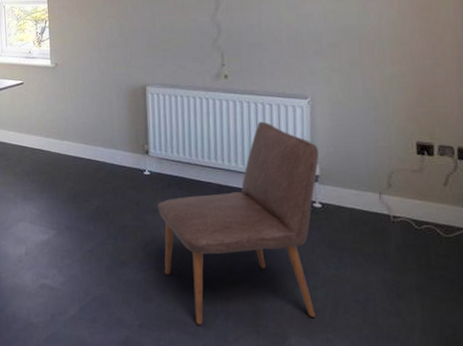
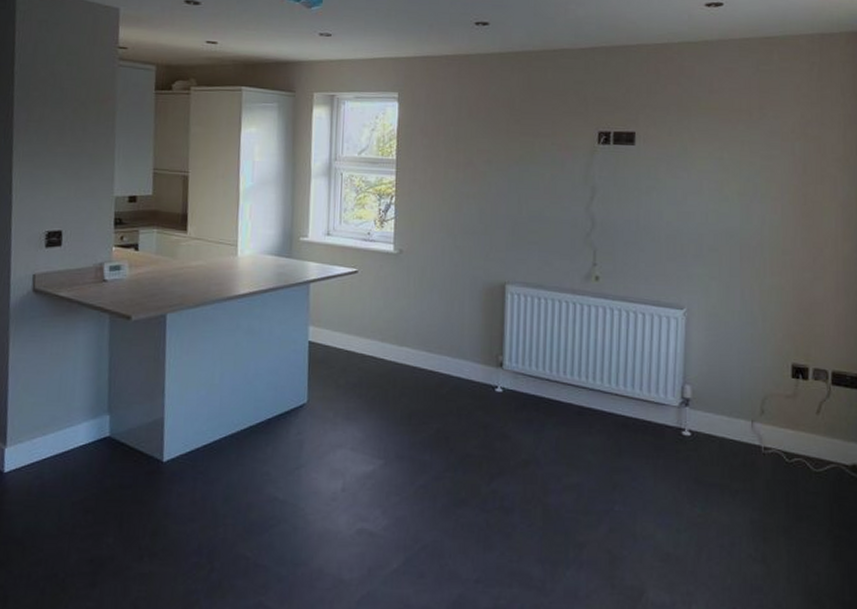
chair: present [157,121,319,325] -> none [508,333,691,578]

